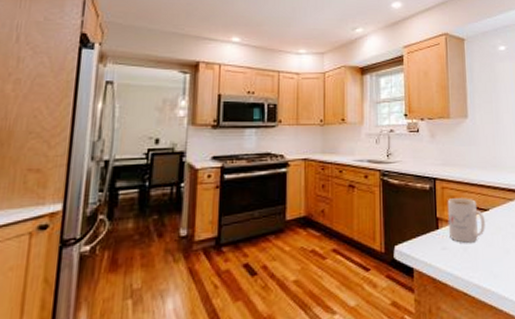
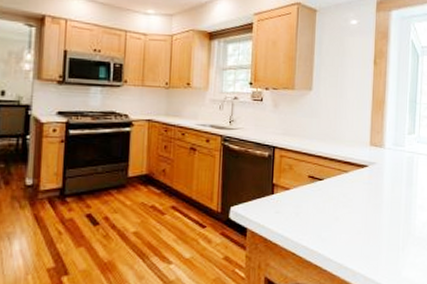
mug: present [447,198,485,243] -> none [282,167,319,208]

